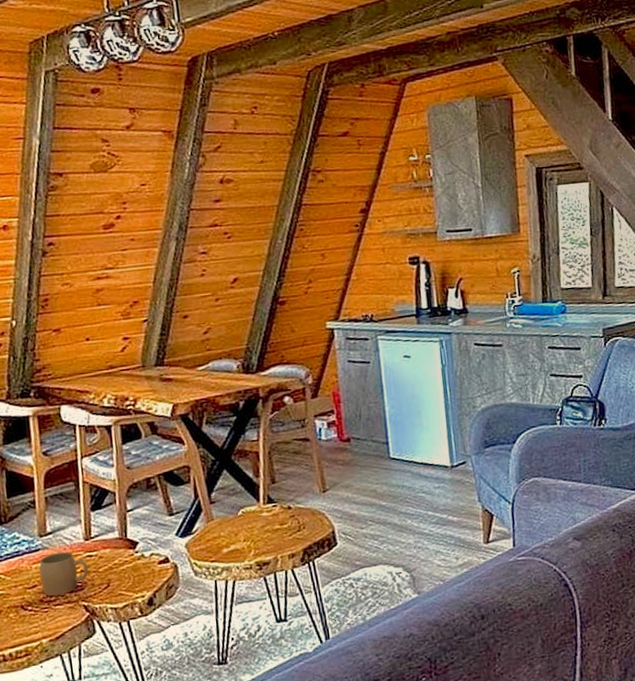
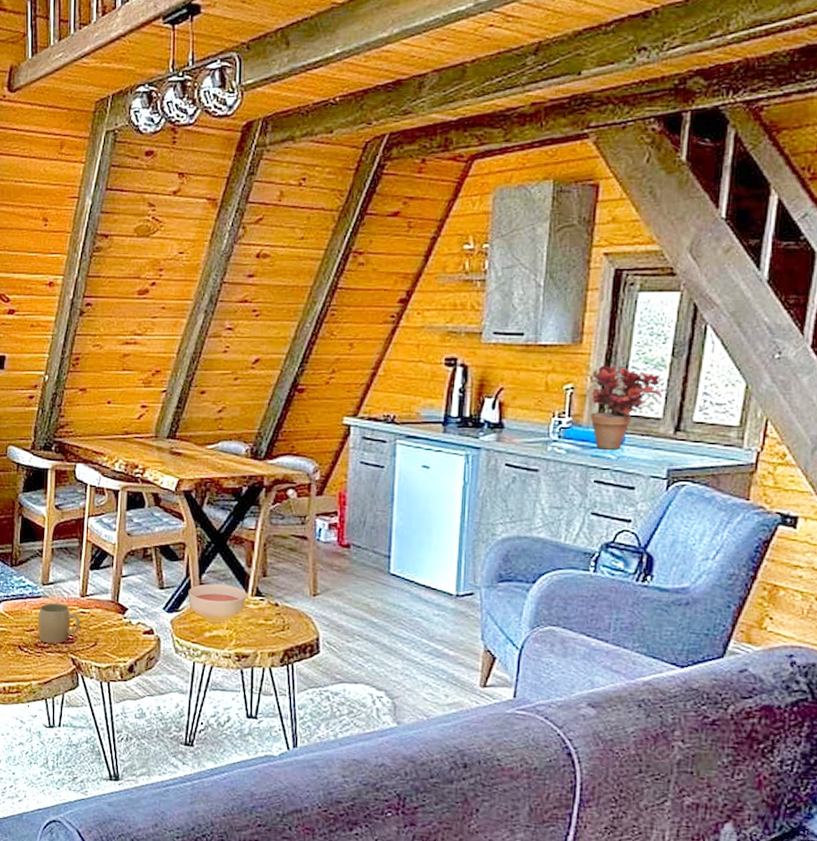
bowl: none [199,498,260,539] -> present [188,584,247,623]
potted plant: none [533,246,588,320] -> present [589,364,661,450]

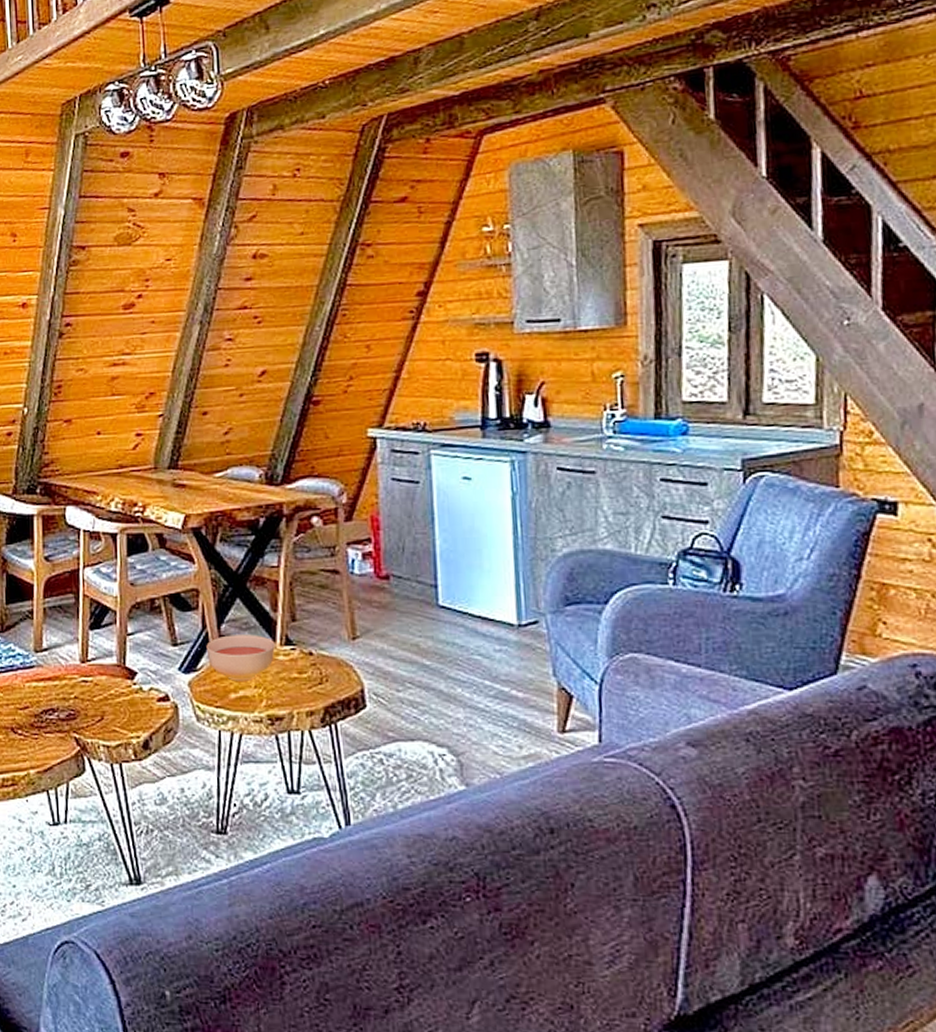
mug: present [37,602,80,643] -> none [31,672,83,721]
potted plant: present [589,364,661,450] -> none [643,345,723,443]

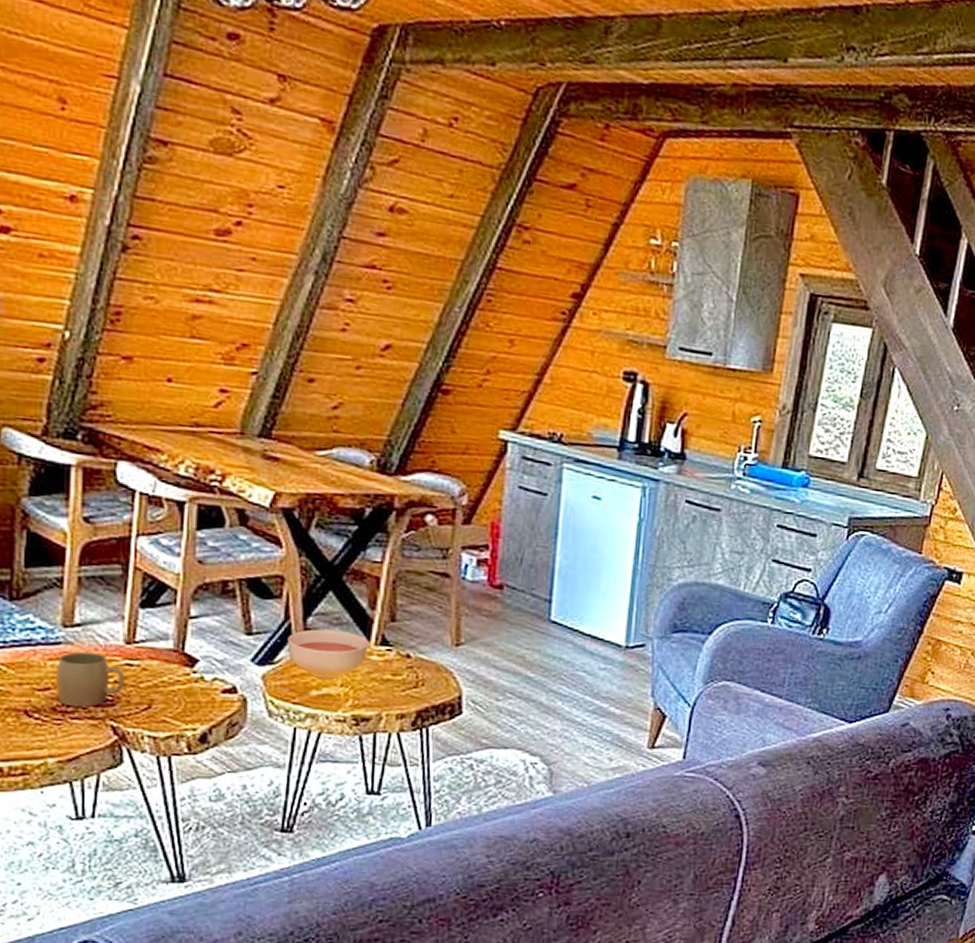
mug: none [31,672,83,721] -> present [55,651,125,707]

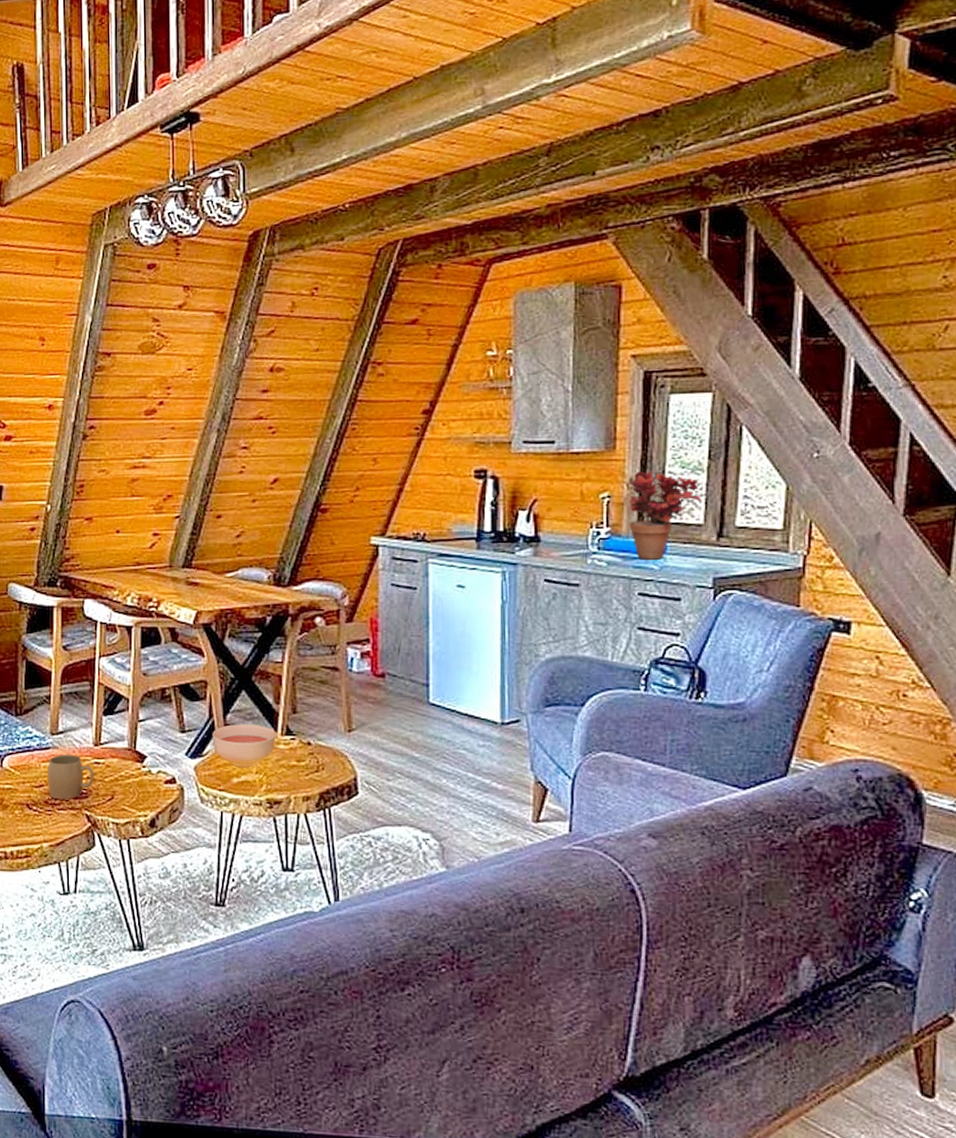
potted plant: none [776,399,848,493] -> present [628,469,701,560]

